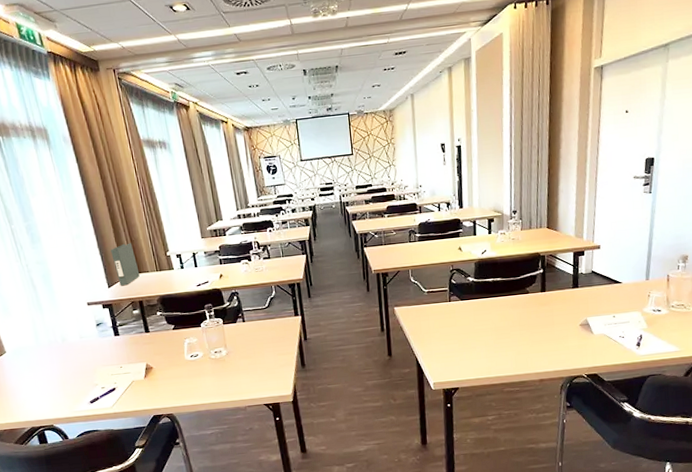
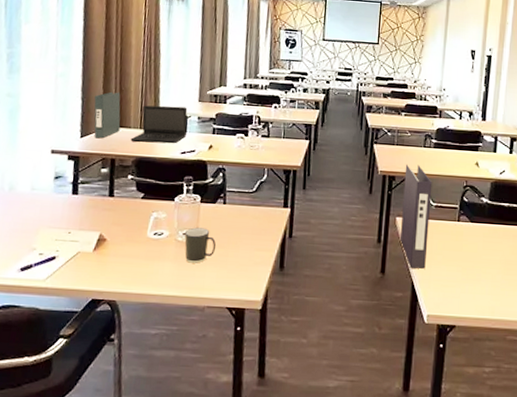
laptop: none [151,245,198,283] -> present [130,105,188,143]
mug: none [215,344,245,375] -> present [184,227,217,264]
binder: none [395,258,426,348] -> present [399,164,433,269]

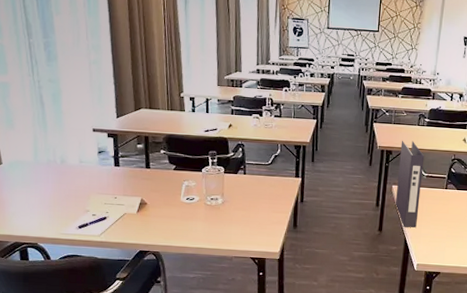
binder: present [94,91,121,139] -> none [125,77,151,119]
laptop: present [130,105,188,143] -> none [160,89,209,123]
mug: present [184,227,217,264] -> none [212,193,240,223]

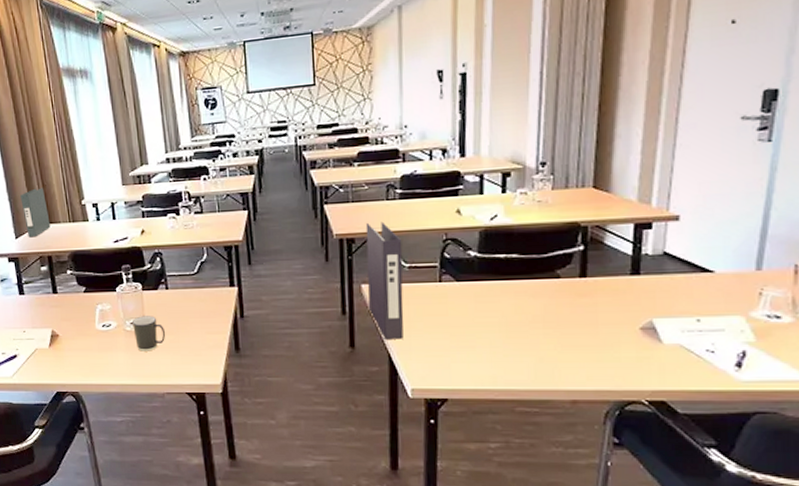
binder: none [125,77,151,119] -> present [20,187,51,238]
mug: none [212,193,240,223] -> present [131,316,166,352]

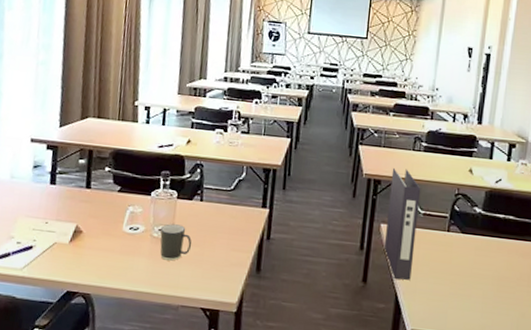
binder: present [20,187,51,238] -> none [73,81,100,129]

